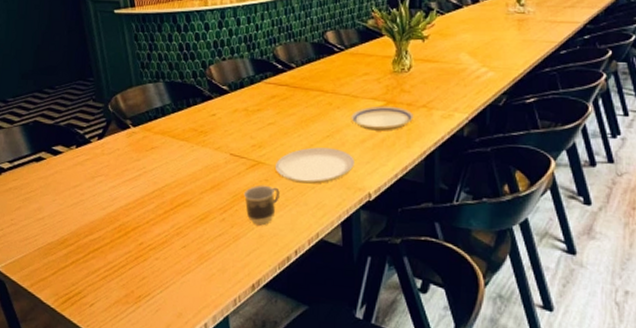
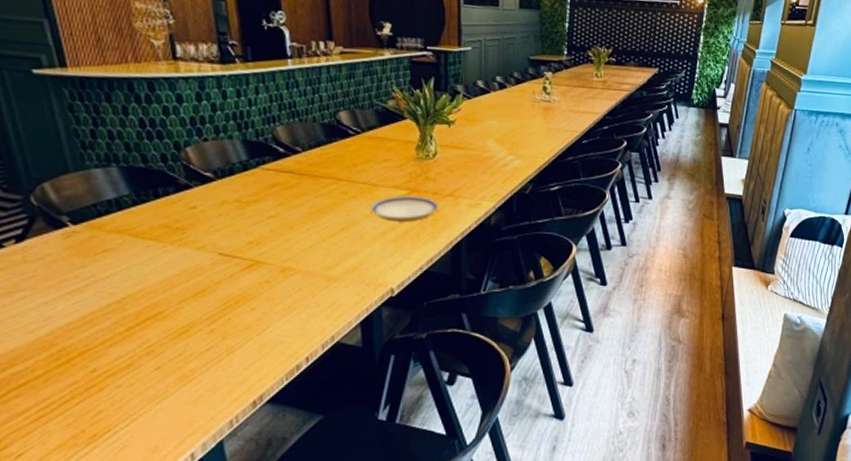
cup: present [243,185,280,226] -> none [238,287,285,334]
plate: present [276,147,355,184] -> none [279,242,375,283]

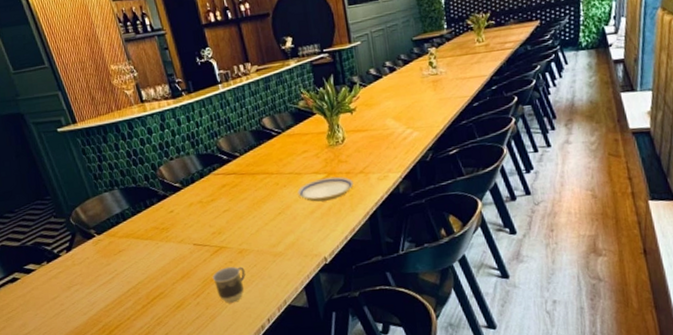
cup: none [238,287,285,334] -> present [212,266,245,303]

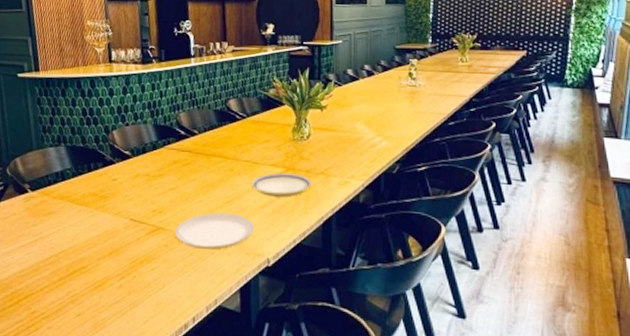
cup: present [212,266,245,303] -> none [142,250,179,292]
plate: none [237,223,308,259] -> present [175,213,254,250]

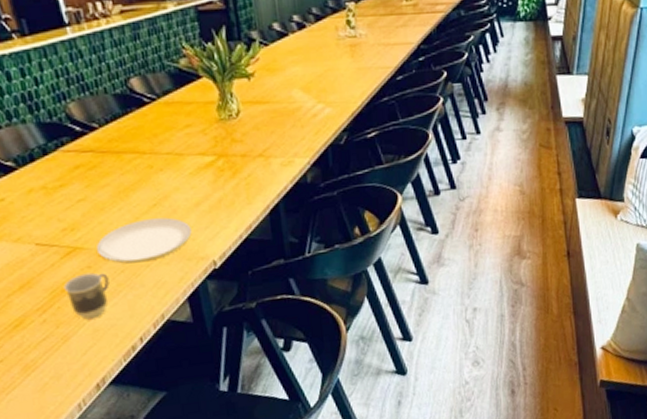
cup: none [142,250,179,292] -> present [63,272,110,319]
plate: present [251,172,312,197] -> none [178,159,250,191]

